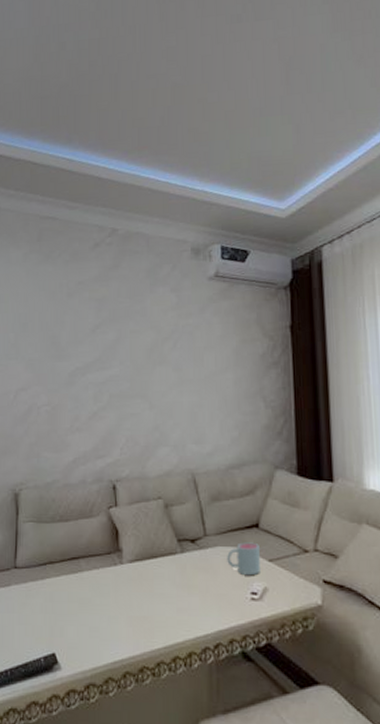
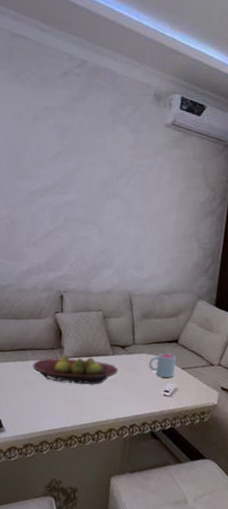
fruit bowl: none [87,559,191,596] -> present [32,355,119,385]

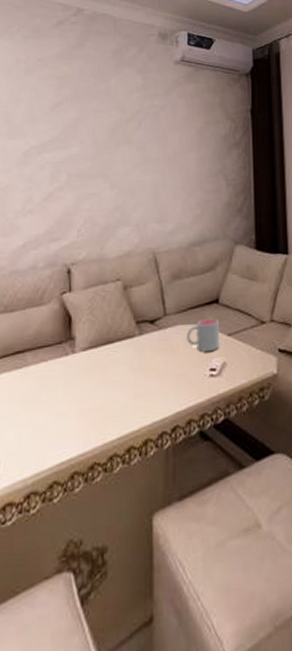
fruit bowl: present [32,355,119,385] -> none [33,344,149,388]

